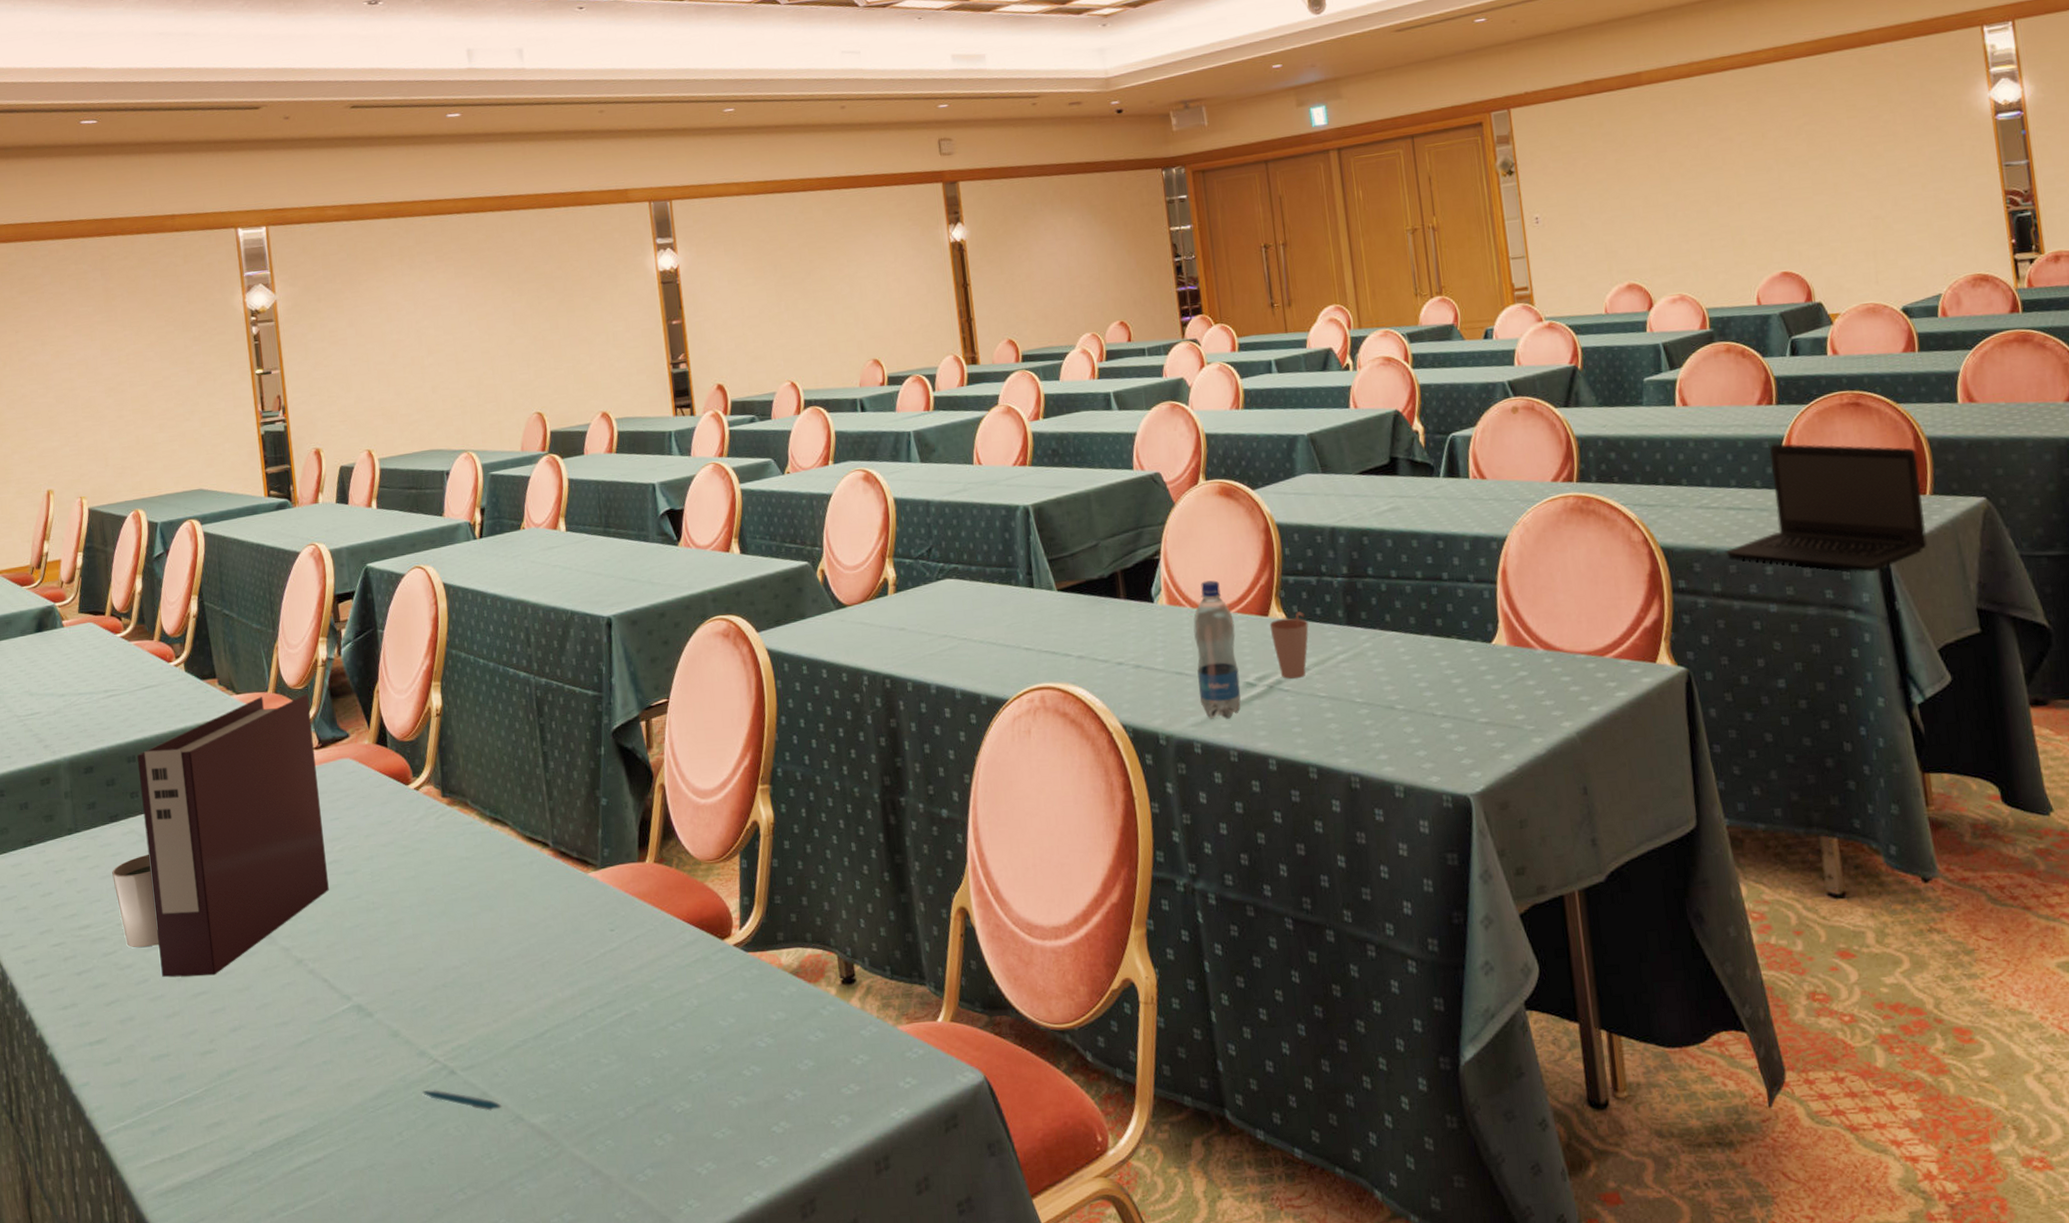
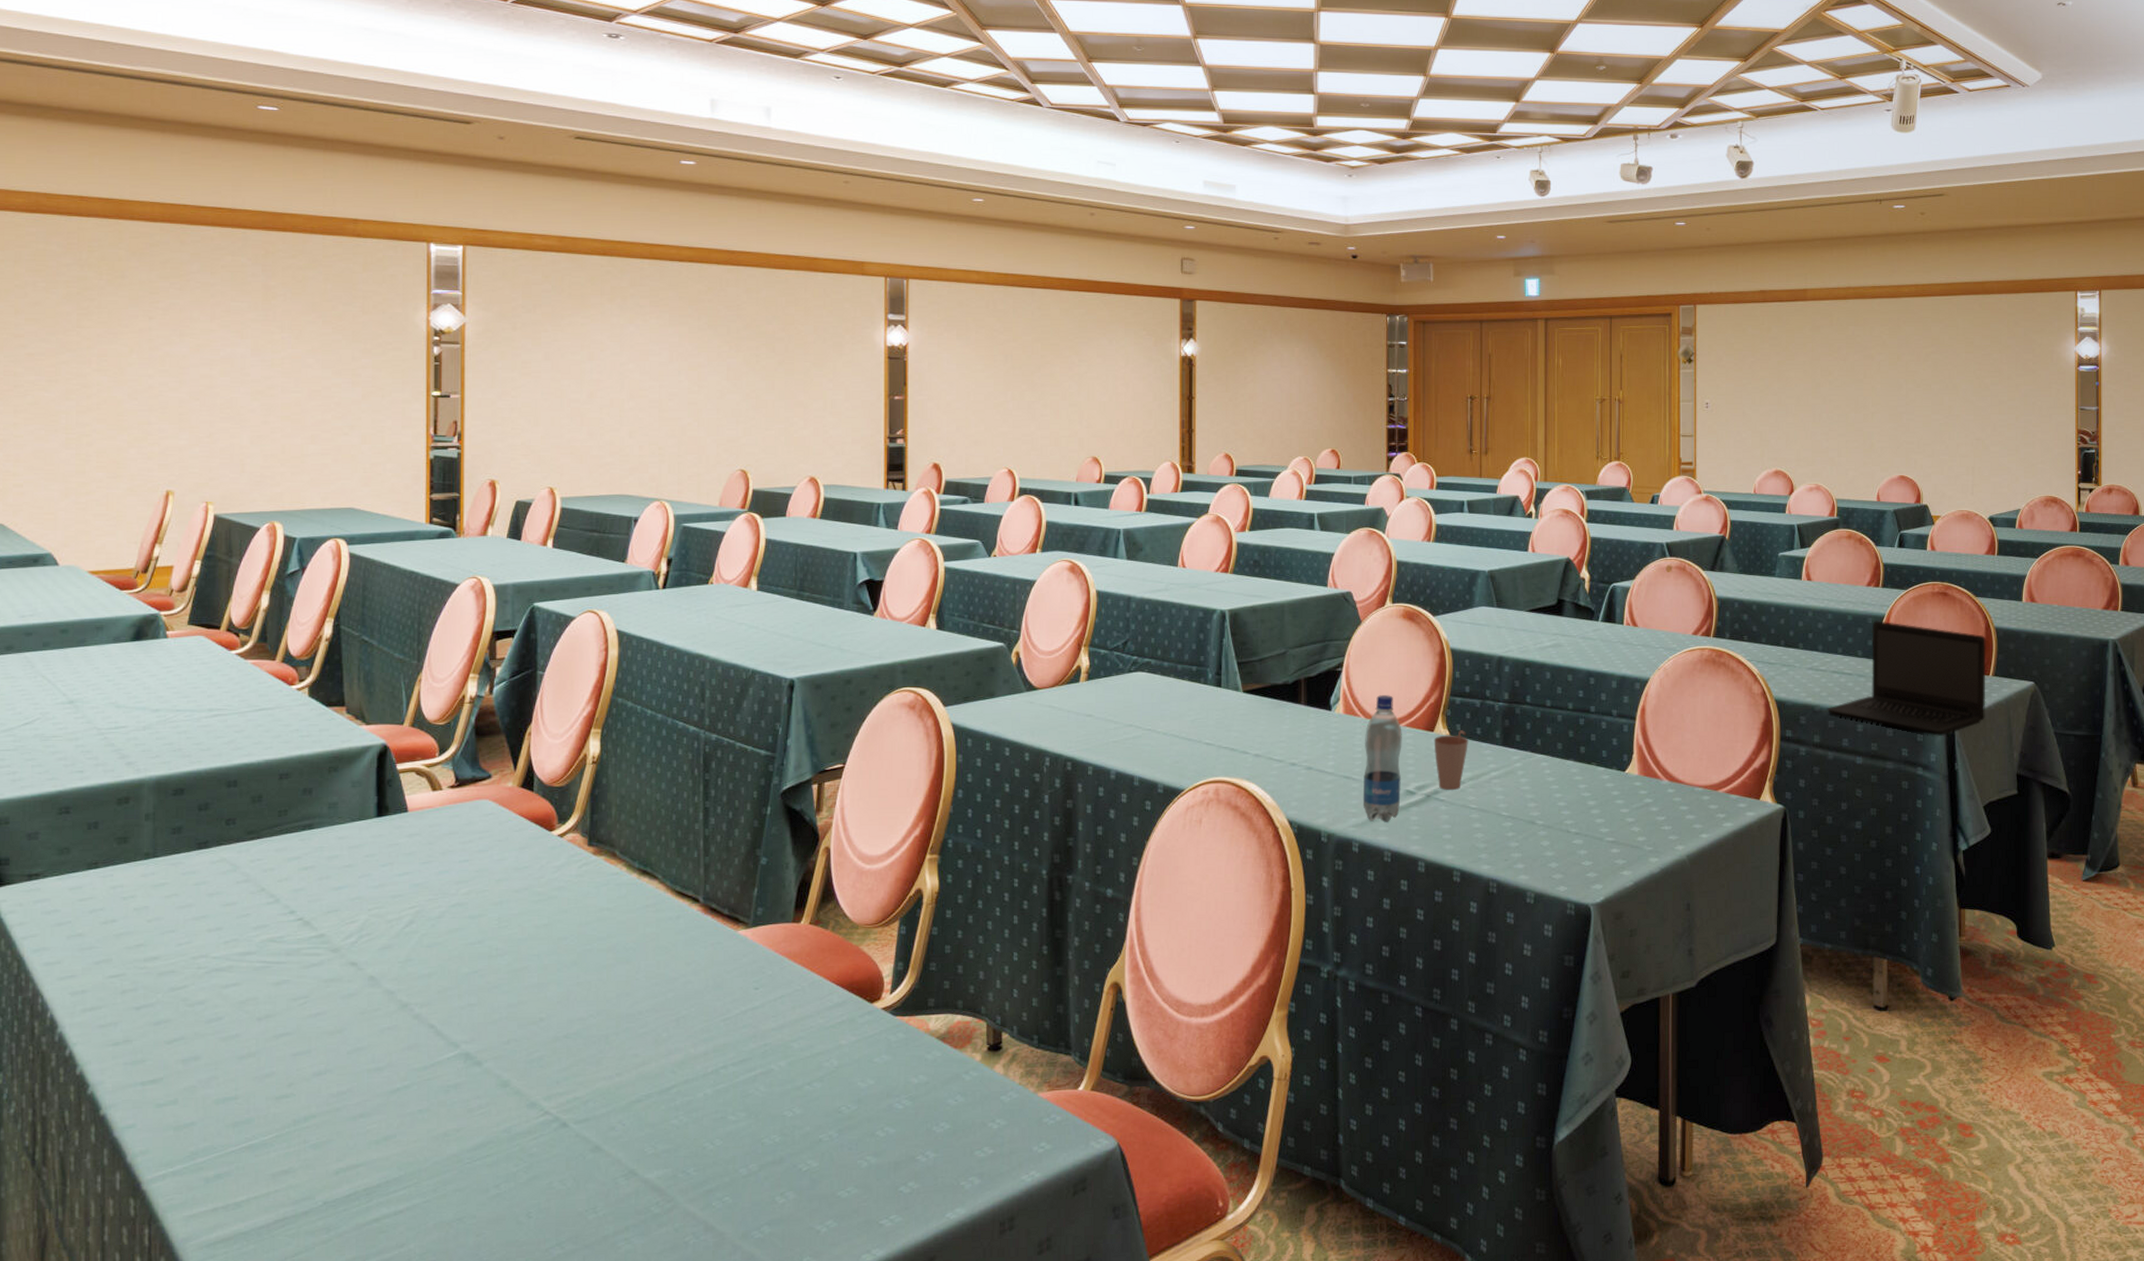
cup: present [112,854,159,948] -> none [193,885,241,984]
binder: present [137,694,329,978] -> none [238,728,449,1017]
pen: present [422,1089,502,1111] -> none [528,1141,615,1165]

